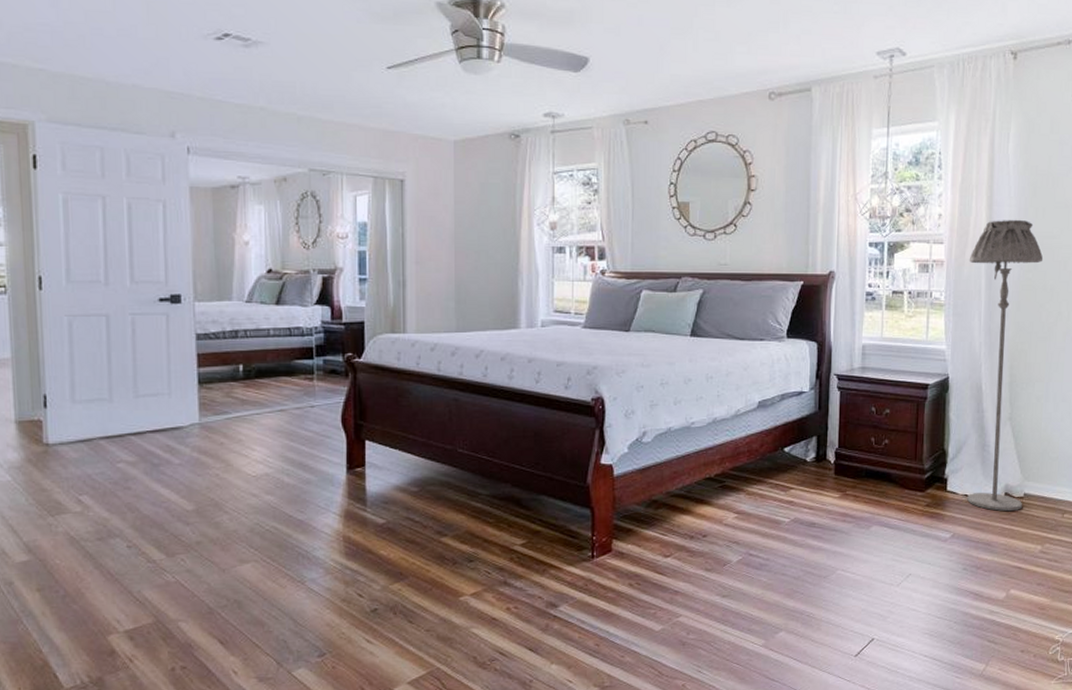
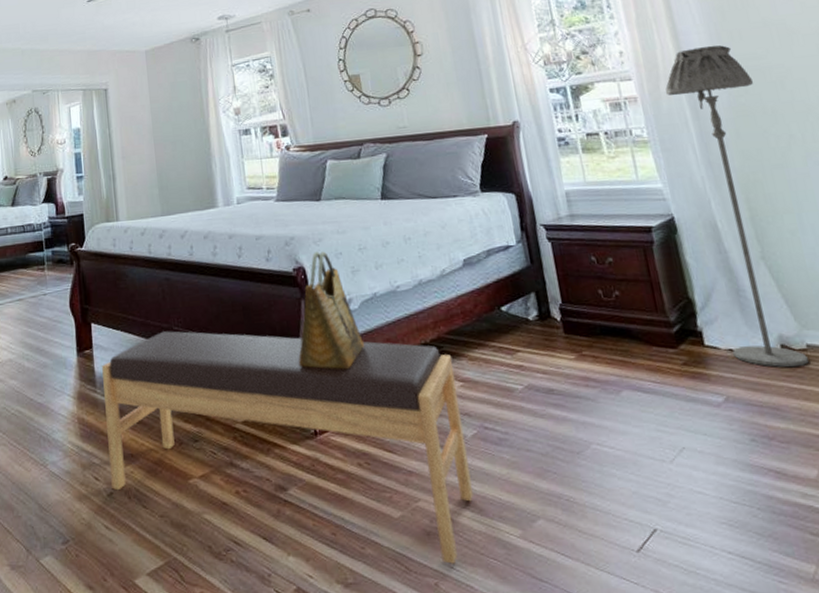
bench: none [375,453,732,669] -> present [102,331,473,564]
grocery bag: none [584,383,651,499] -> present [298,251,364,370]

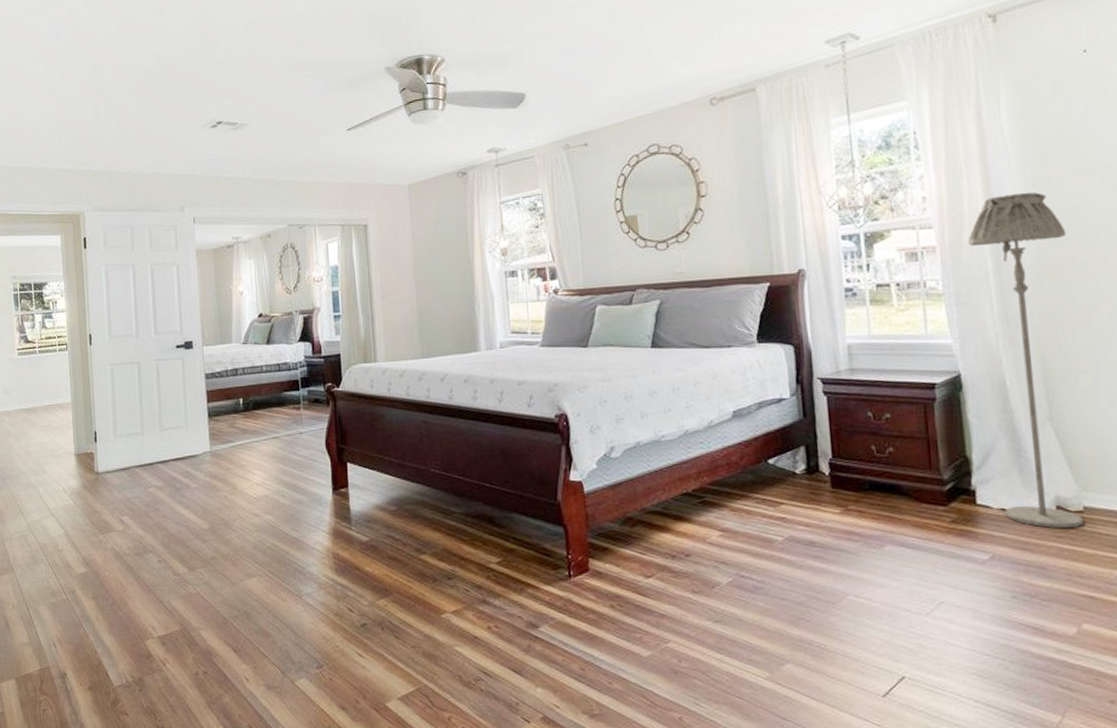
bench: present [102,331,473,564] -> none [357,473,724,701]
grocery bag: present [298,251,364,370] -> none [555,398,624,516]

